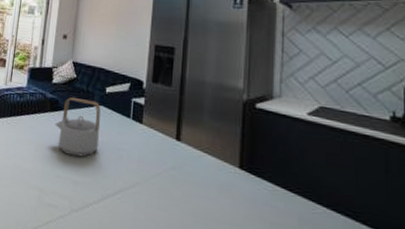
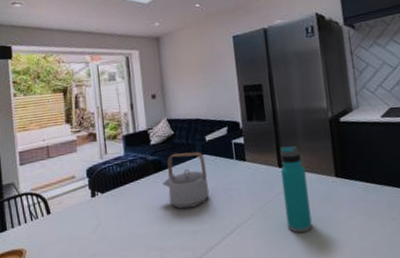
water bottle: none [173,119,205,221] -> present [279,145,313,233]

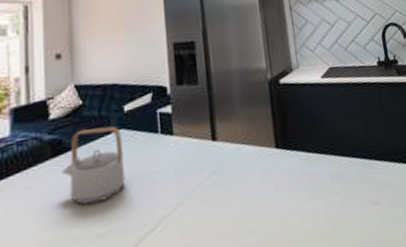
water bottle: present [279,145,313,233] -> none [213,113,250,222]

